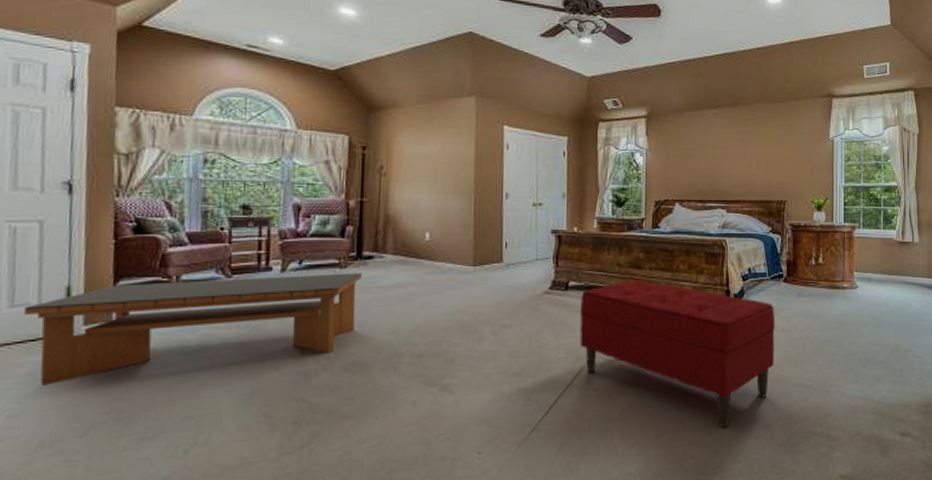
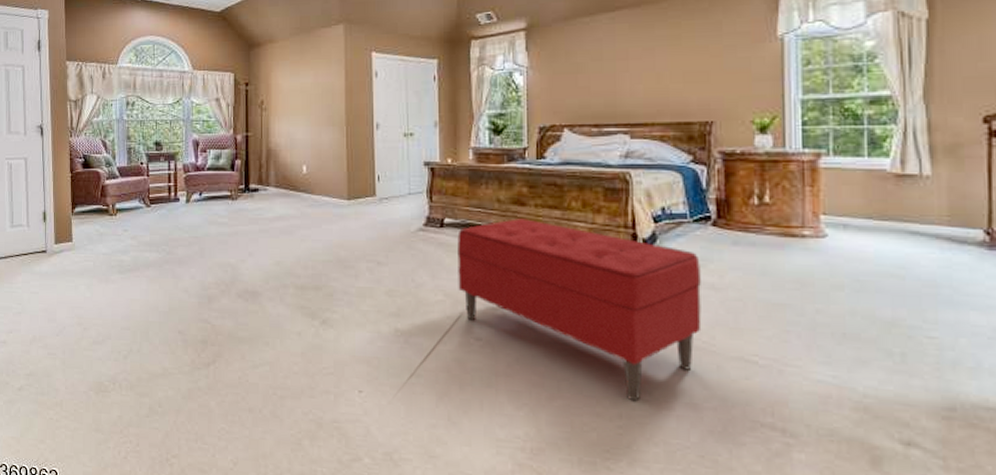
coffee table: present [25,273,363,386] -> none [20,204,251,291]

